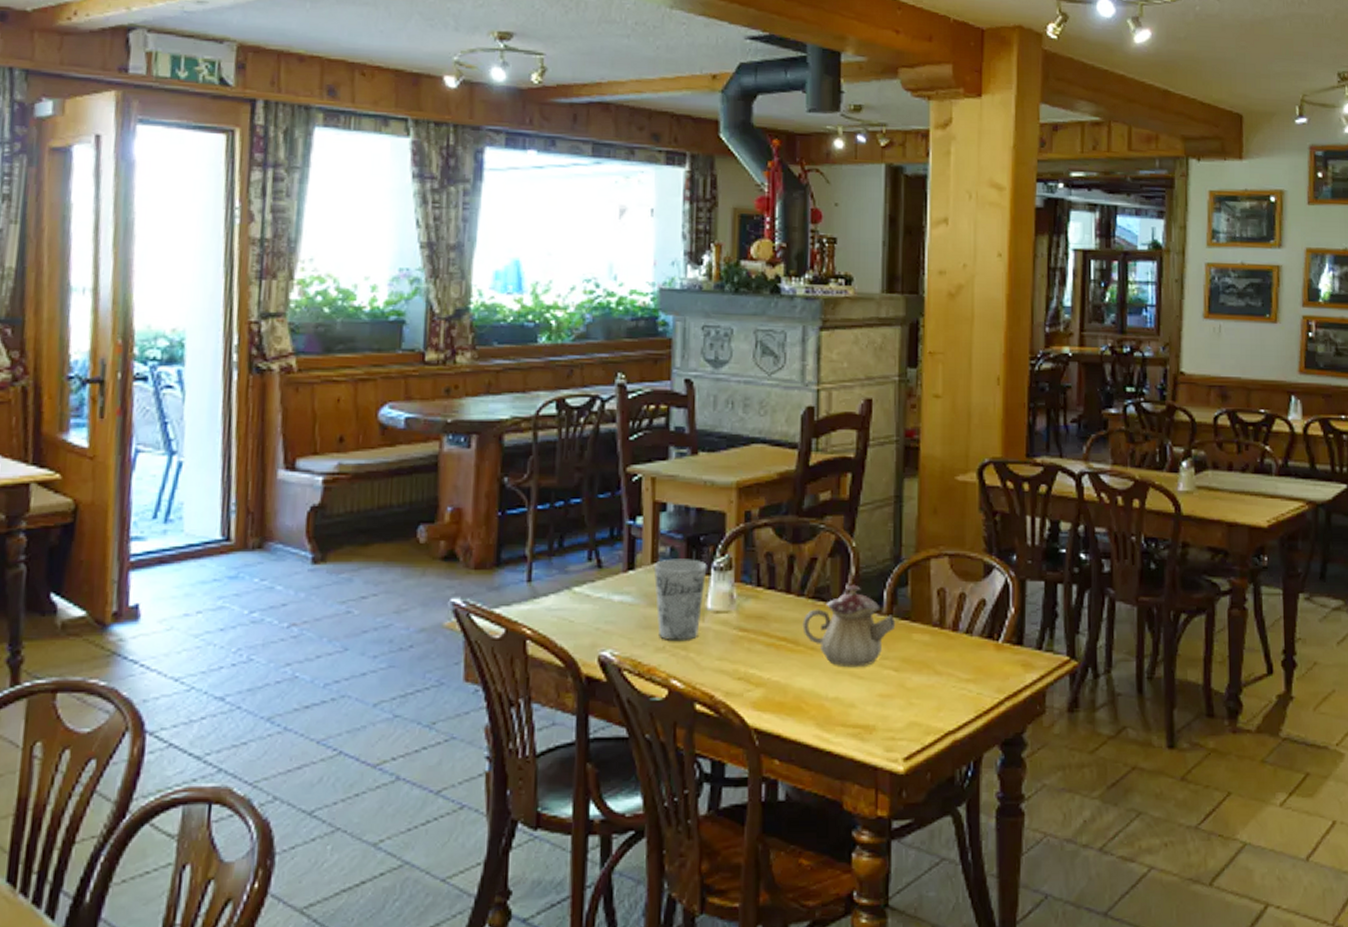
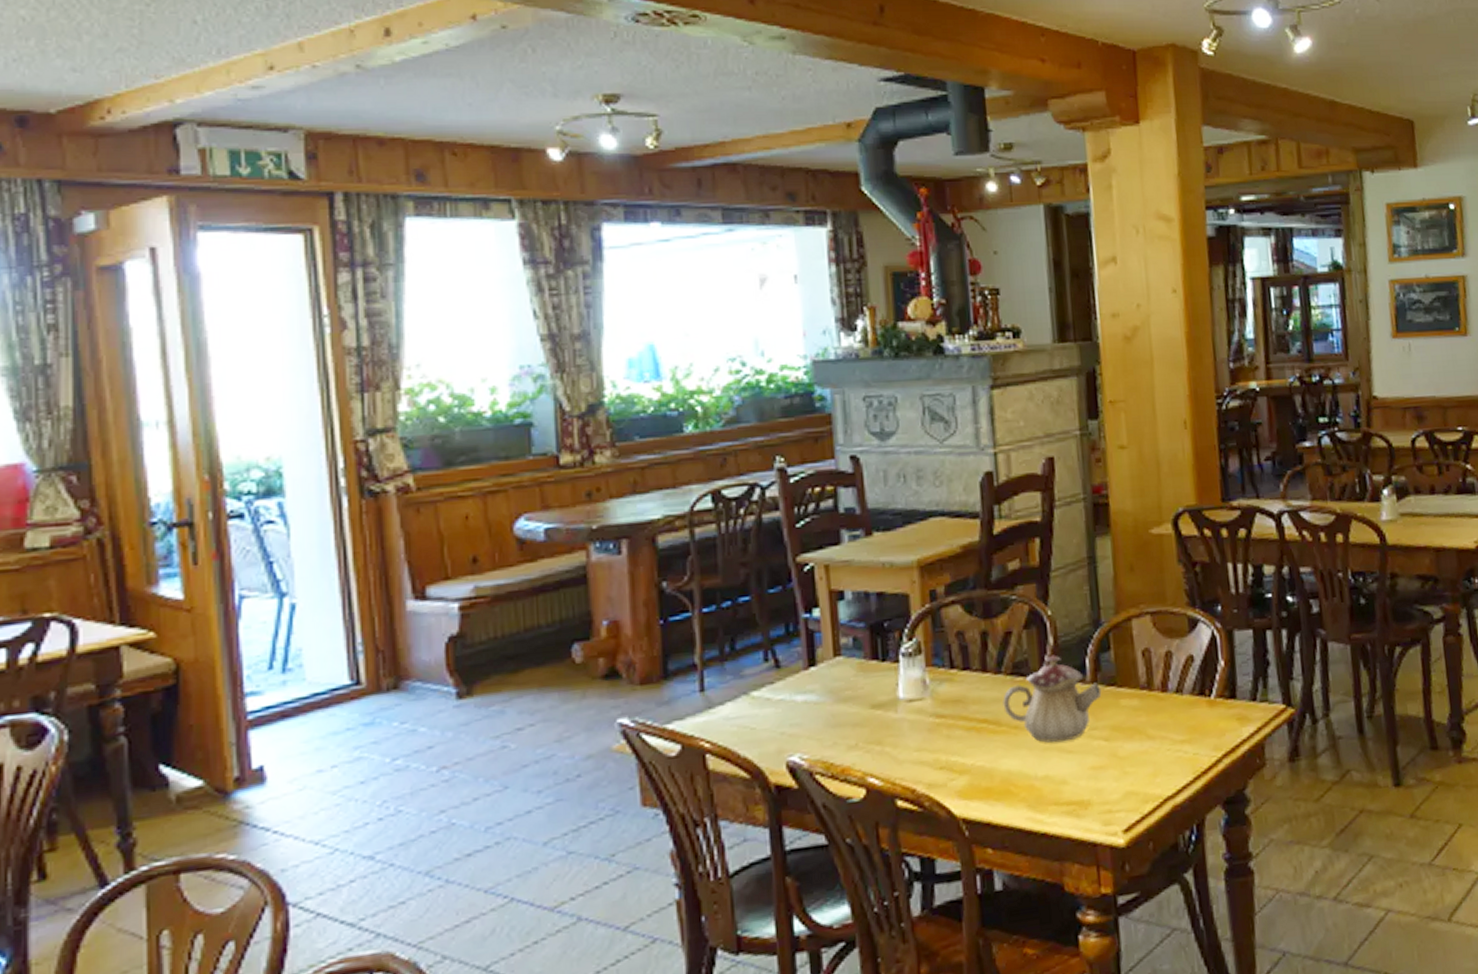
cup: present [653,558,707,642] -> none [836,647,895,737]

